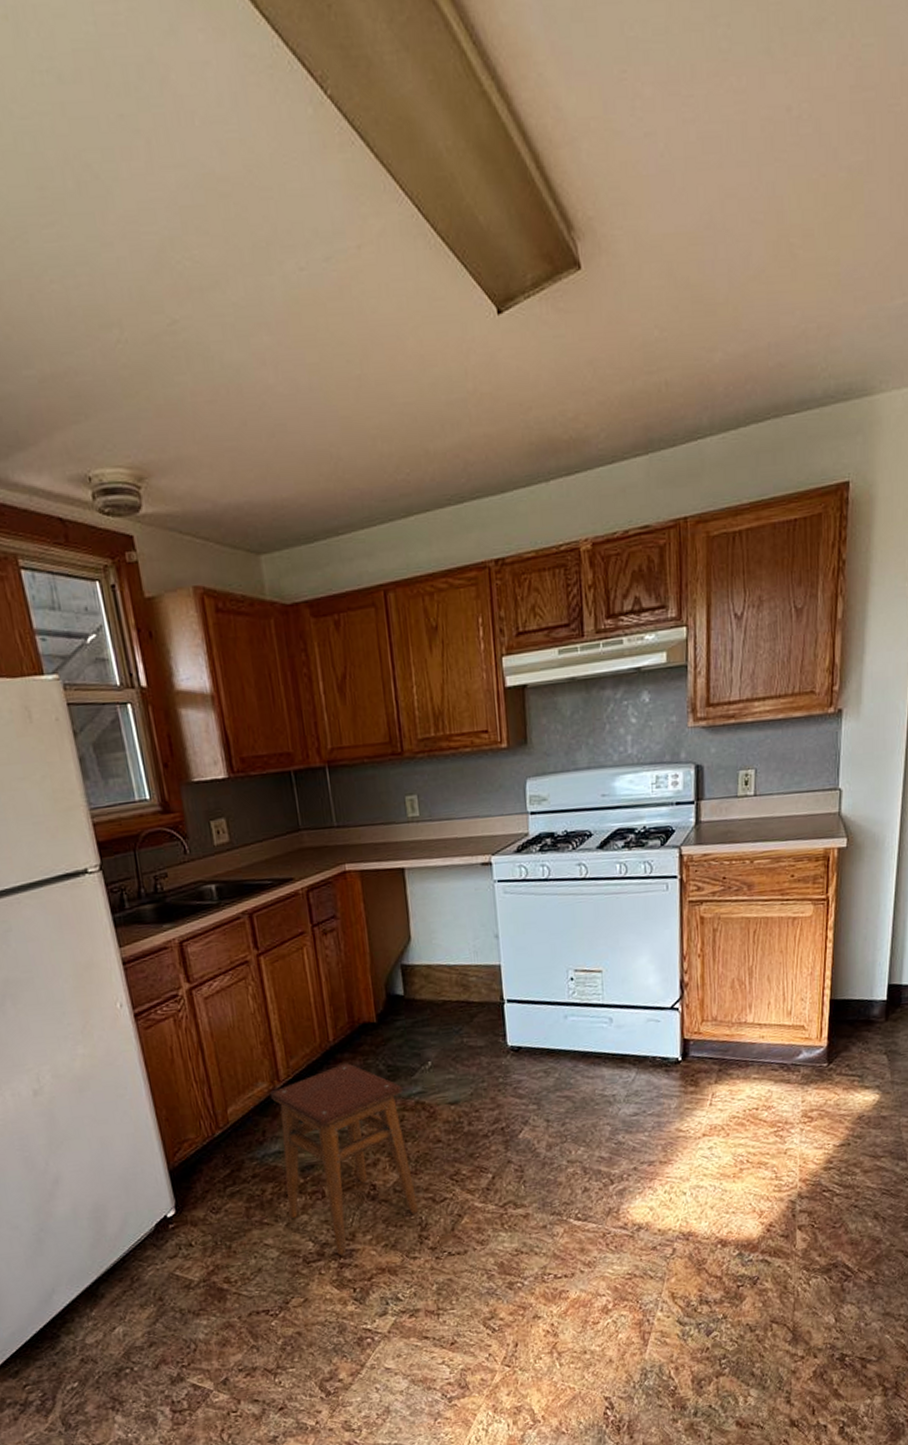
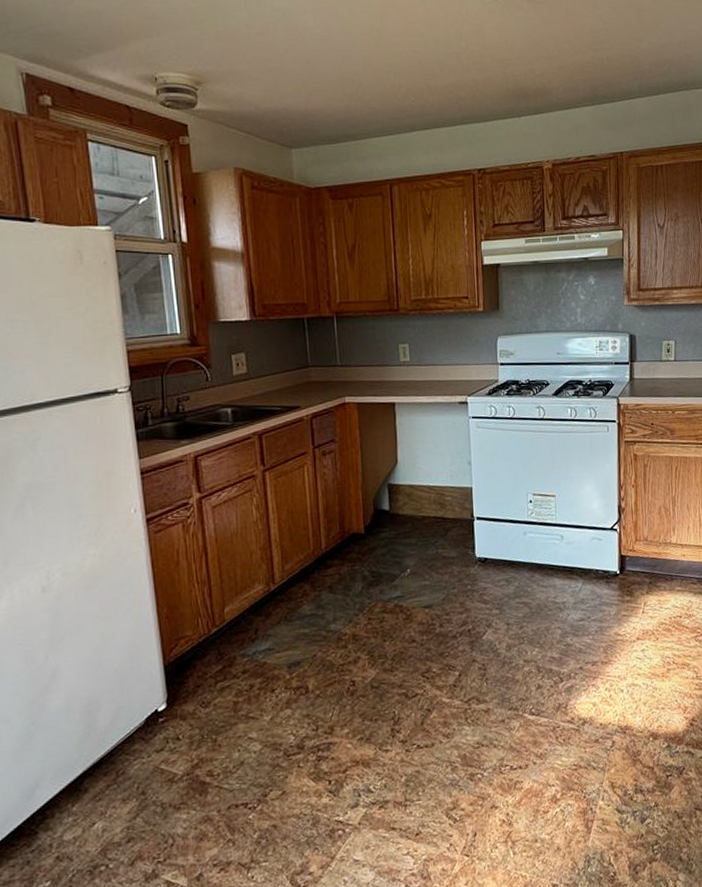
stool: present [269,1063,419,1256] -> none [264,568,393,749]

